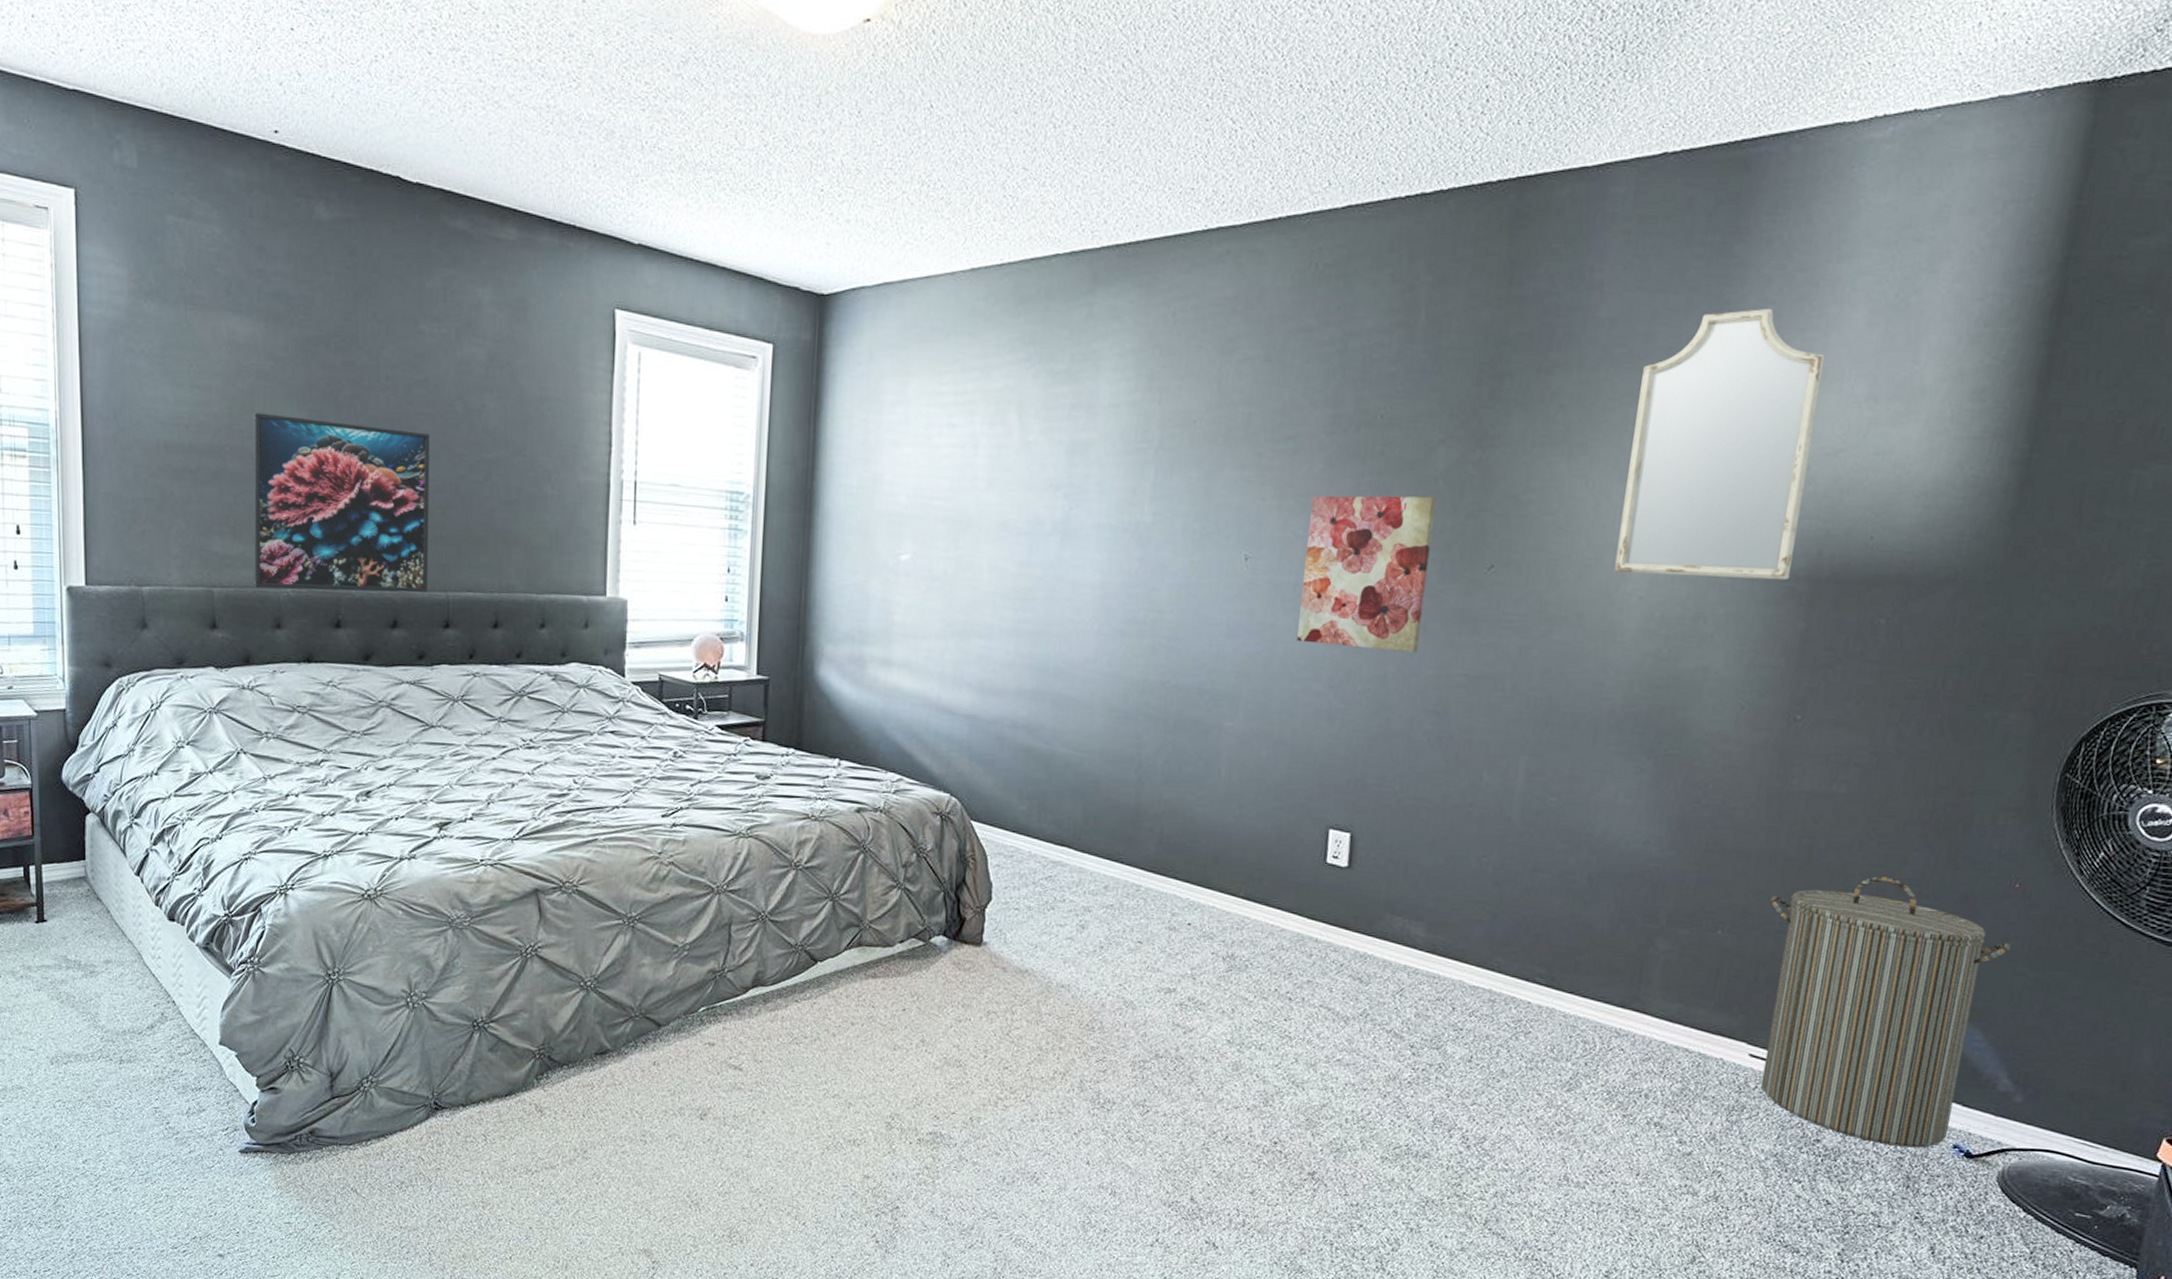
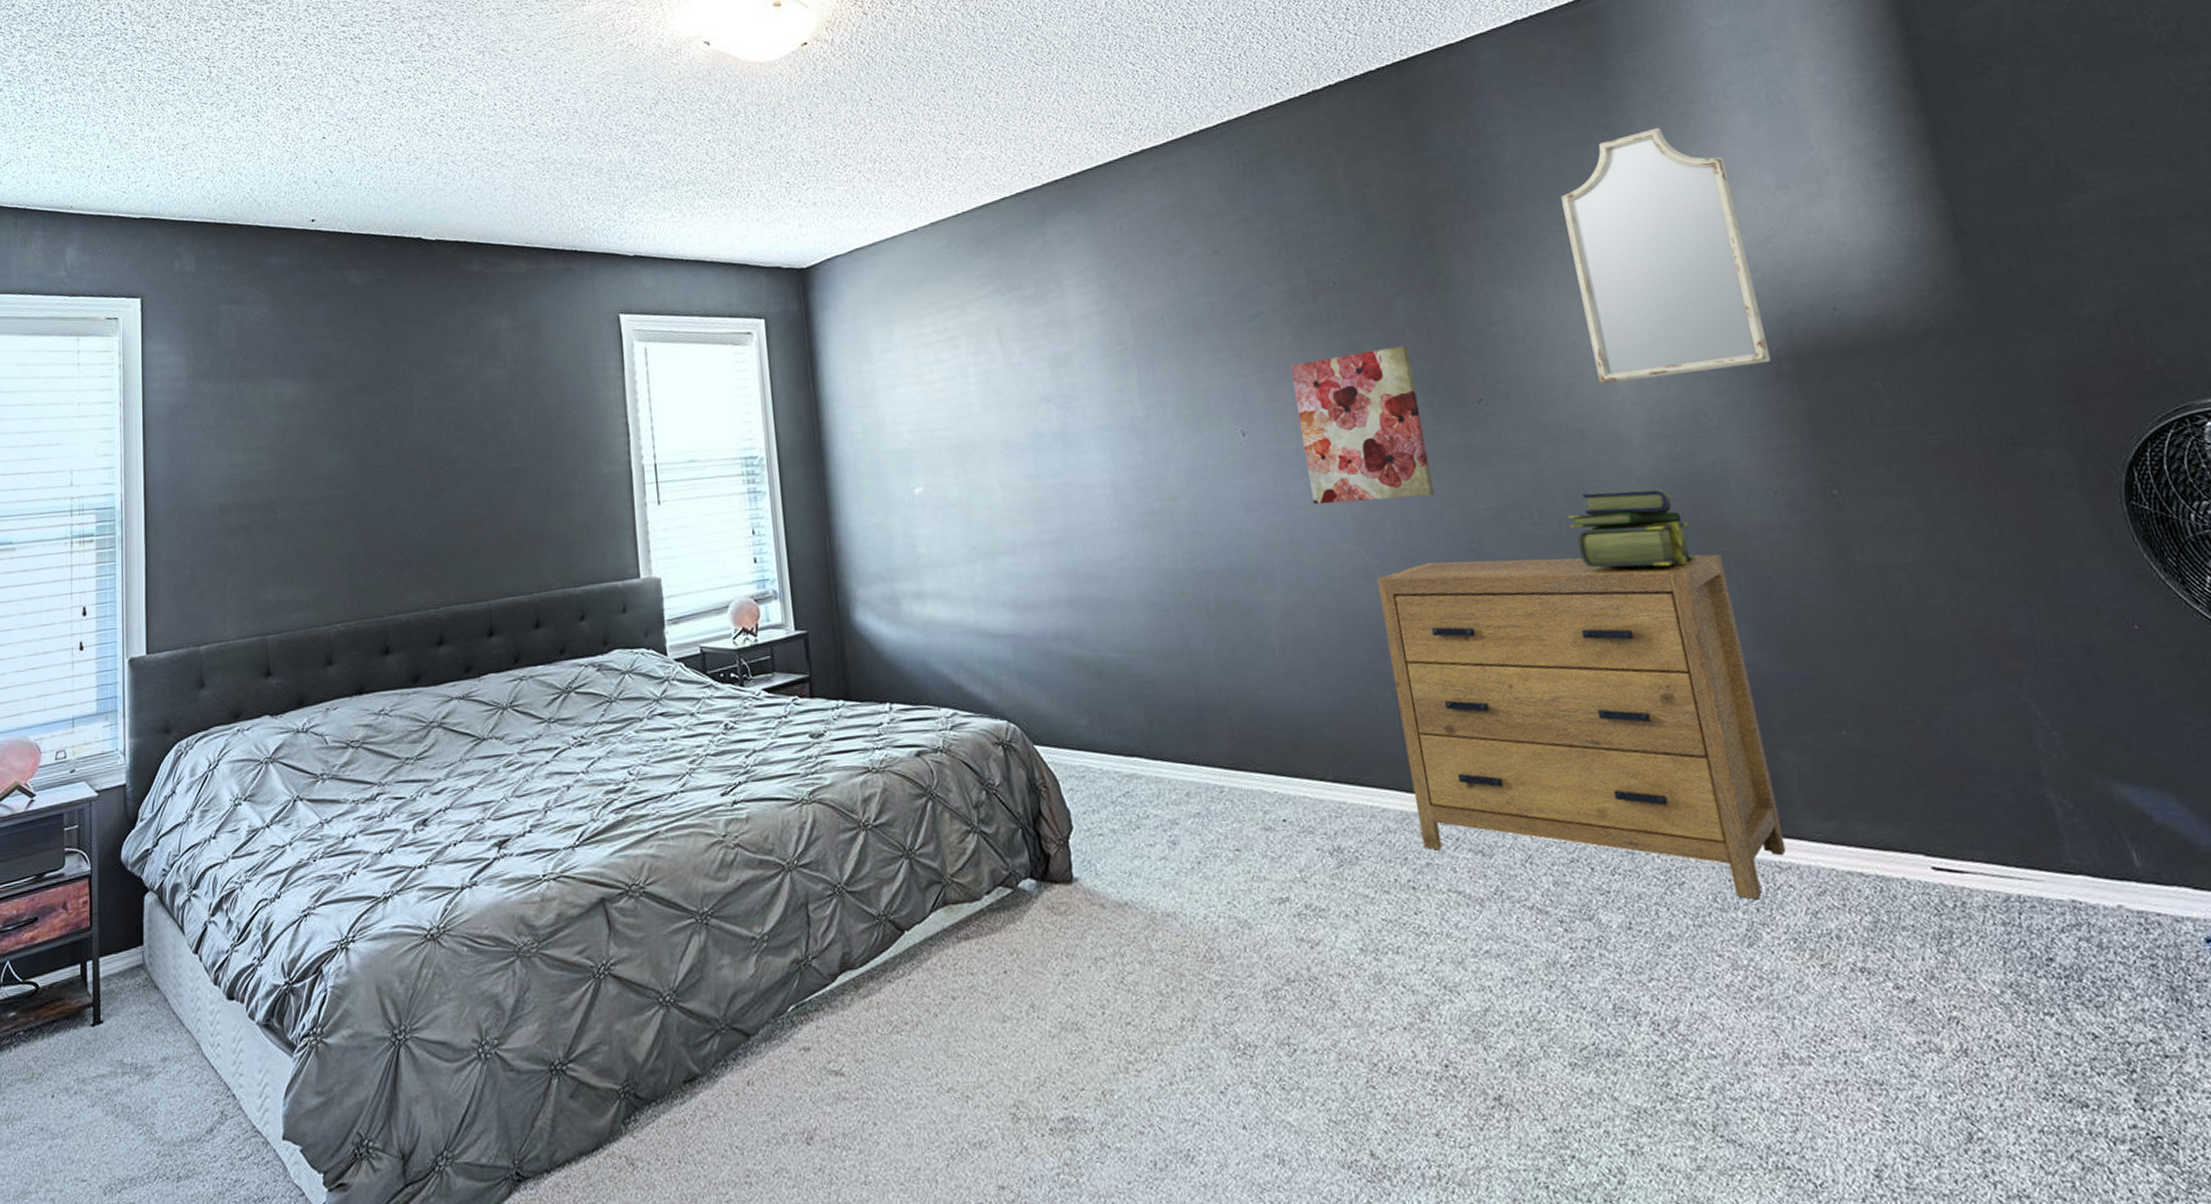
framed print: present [252,412,430,593] -> none [299,454,470,629]
dresser: none [1309,715,1670,1056] -> present [1377,553,1786,900]
stack of books: none [1537,677,1650,761] -> present [1568,489,1696,568]
laundry hamper: present [1761,876,2011,1148] -> none [1883,641,2193,952]

